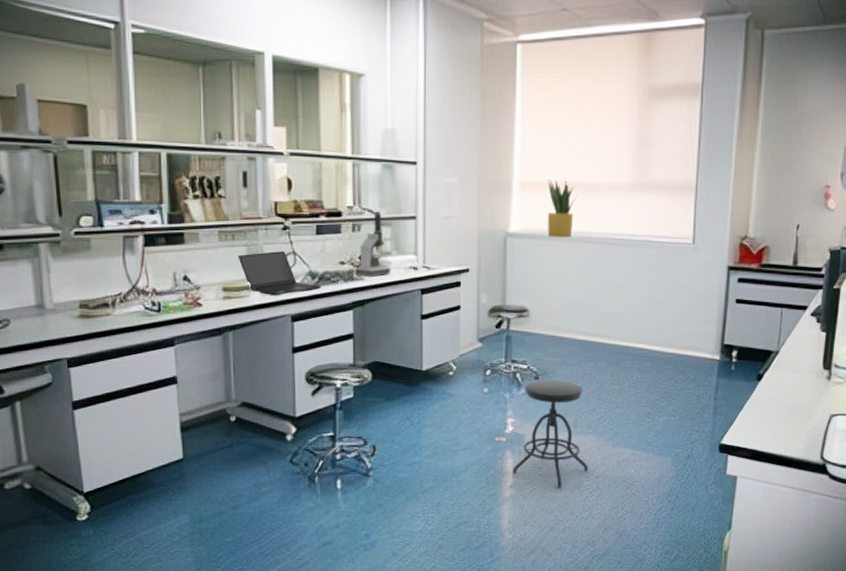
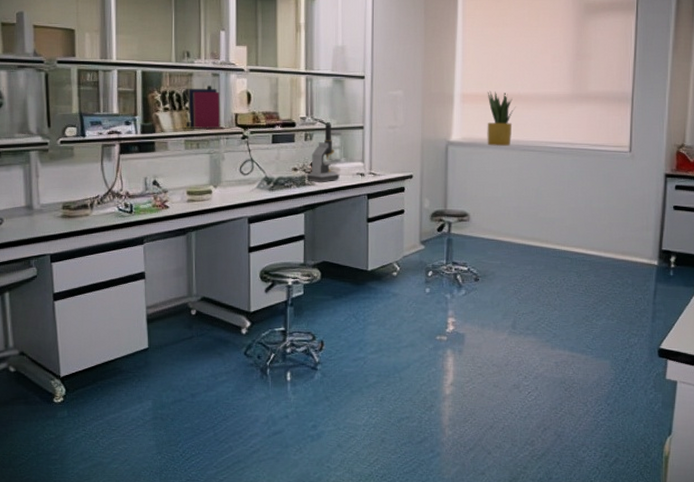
books: none [216,173,258,219] -> present [184,88,221,129]
laptop: present [238,251,322,295] -> none [201,159,276,199]
stool: present [513,380,589,489] -> none [453,282,527,388]

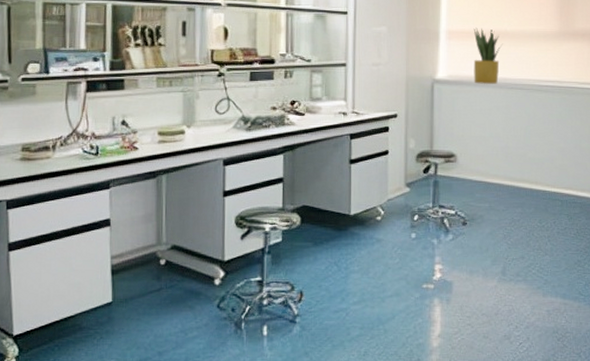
books: present [184,88,221,129] -> none [157,23,196,66]
microscope: present [306,123,340,182] -> none [286,60,321,122]

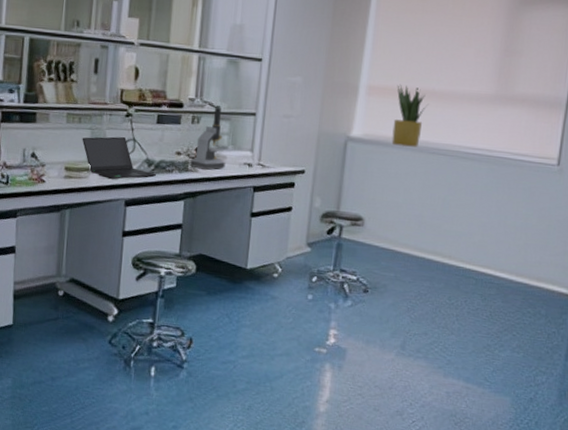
laptop: none [174,97,254,139] -> present [82,136,157,180]
microscope: none [286,60,321,122] -> present [190,107,226,170]

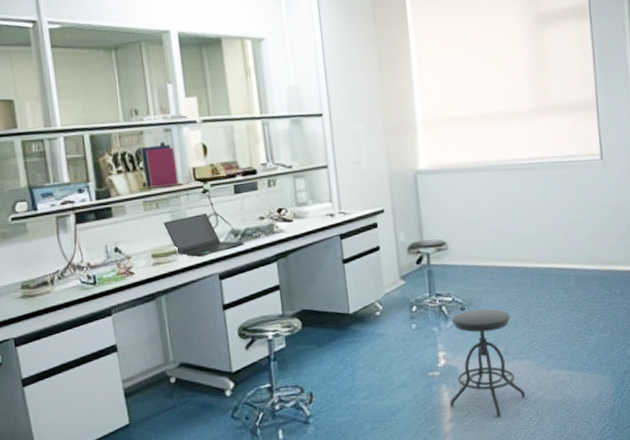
books: none [69,58,107,104] -> present [136,144,179,189]
microscope: present [190,107,226,170] -> none [274,166,309,229]
stool: none [330,294,416,412] -> present [450,308,526,418]
planter: present [391,84,429,147] -> none [449,113,481,170]

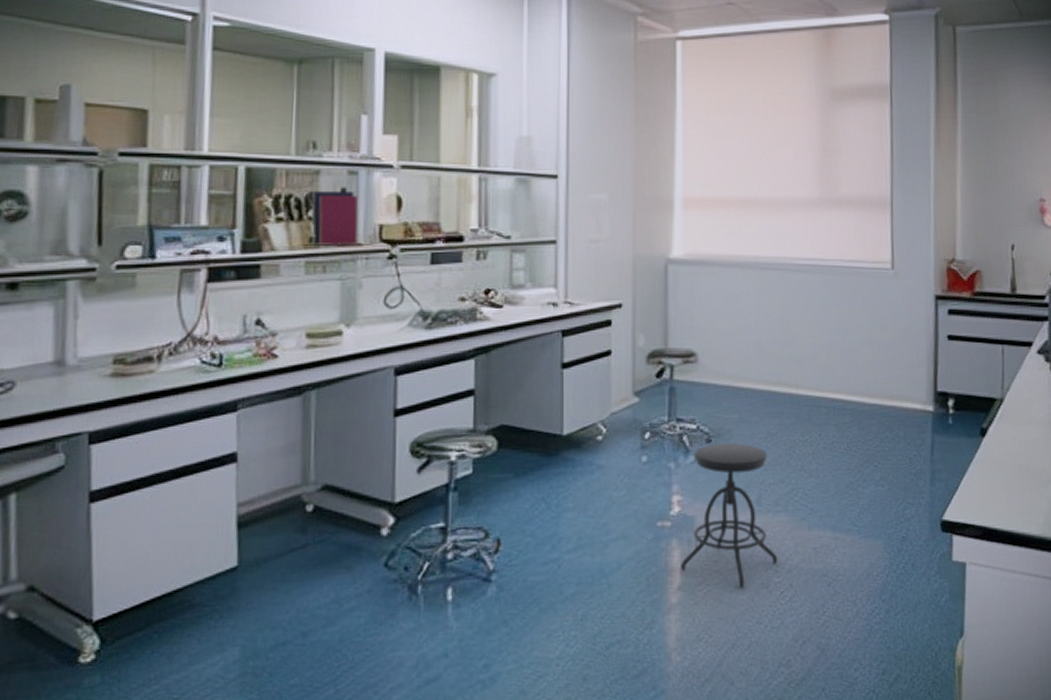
laptop: present [163,213,245,257] -> none [328,286,436,342]

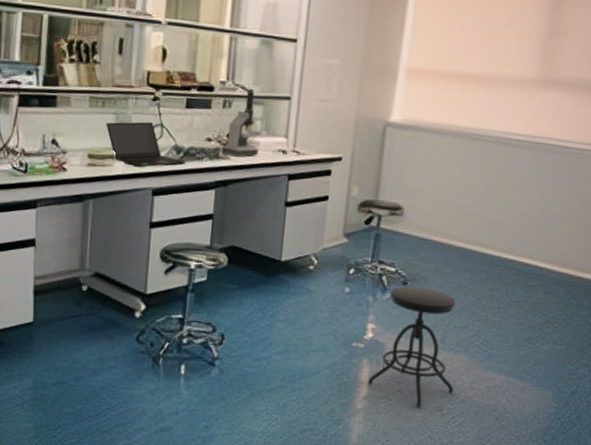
books: present [306,190,359,246] -> none [91,38,132,87]
laptop: none [328,286,436,342] -> present [106,122,186,167]
microscope: none [478,237,524,316] -> present [221,90,259,157]

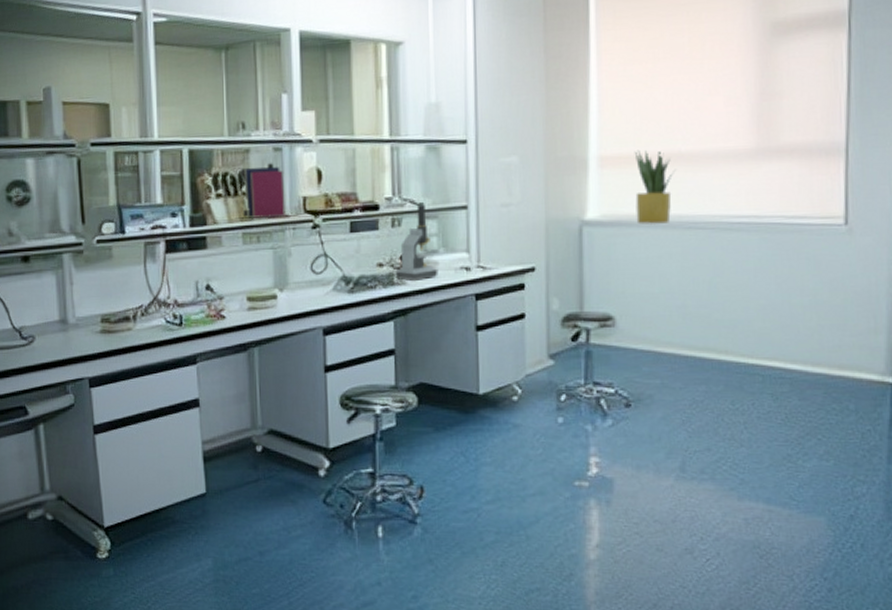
books: none [91,38,132,87] -> present [240,166,285,218]
laptop: present [106,122,186,167] -> none [263,254,358,305]
stool: present [368,286,456,408] -> none [599,409,704,552]
planter: none [432,66,470,133] -> present [634,149,676,225]

